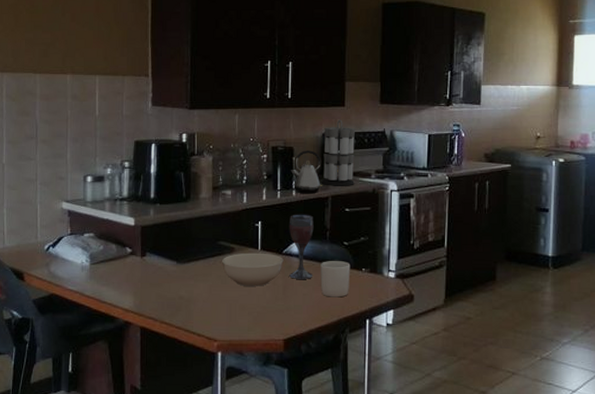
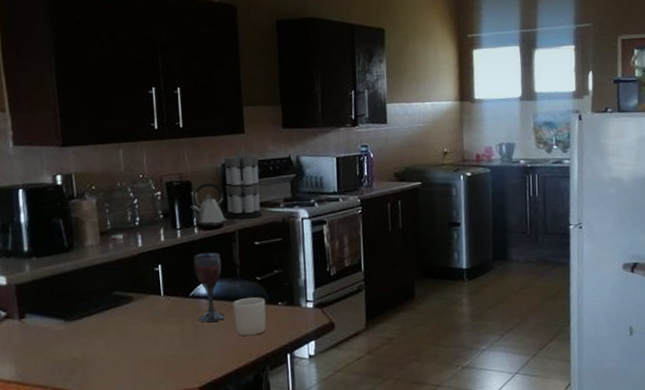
bowl: present [221,252,284,286] -> none [118,298,191,337]

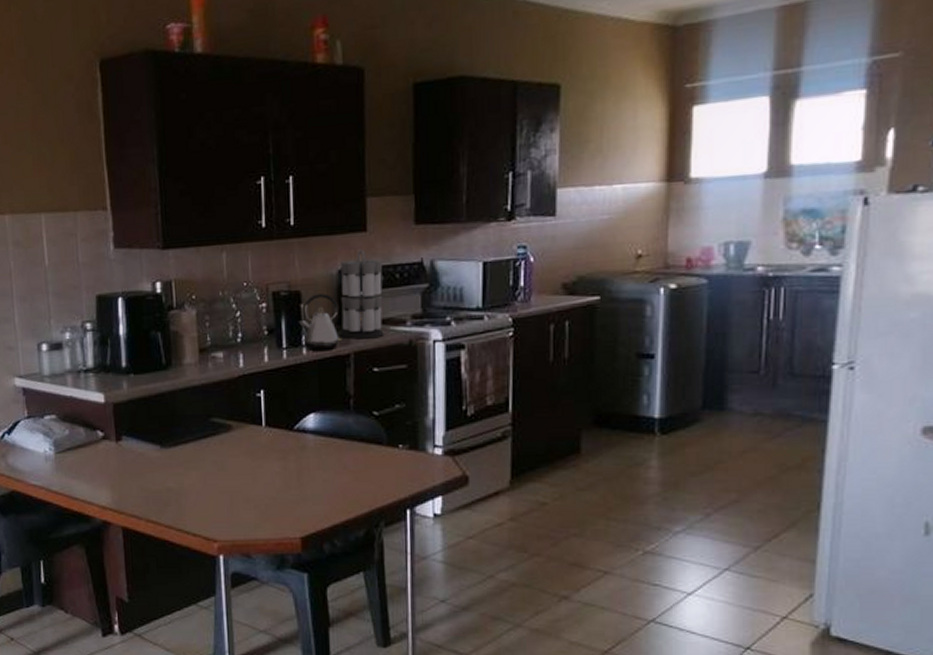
cup: present [193,251,226,322] -> none [299,377,335,462]
mug: present [233,297,267,337] -> none [344,436,384,483]

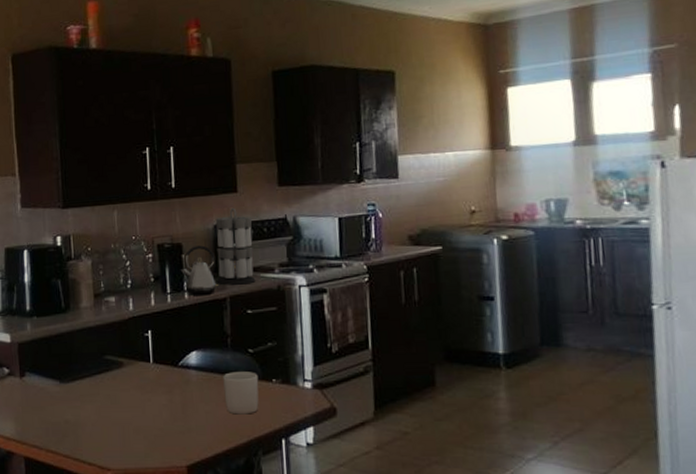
mug: none [344,436,384,483] -> present [223,371,260,415]

